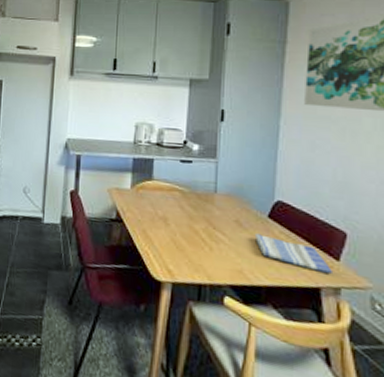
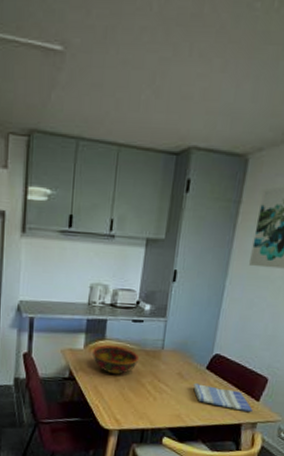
bowl: none [140,186,189,219] -> present [93,345,139,375]

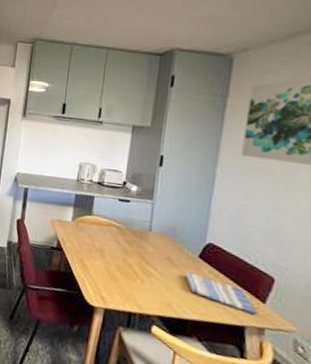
bowl: present [93,345,139,375] -> none [80,220,125,251]

